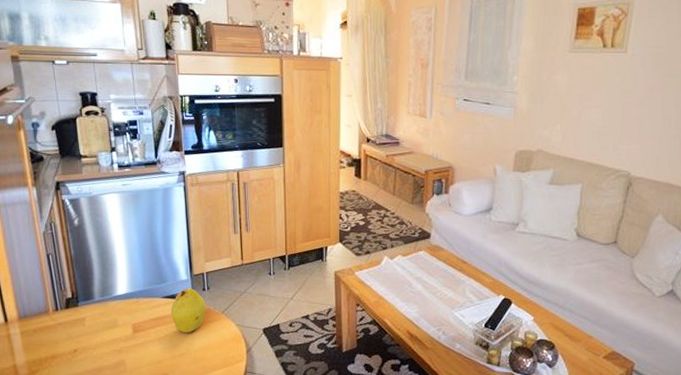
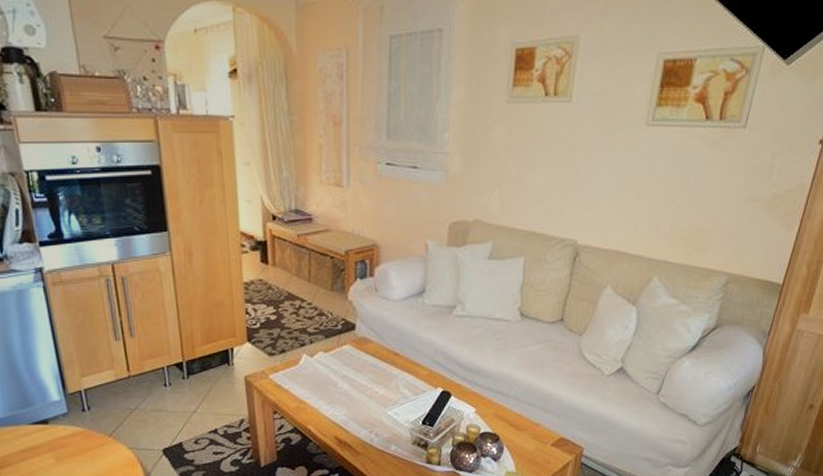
fruit: present [170,288,206,333] -> none [43,410,89,464]

